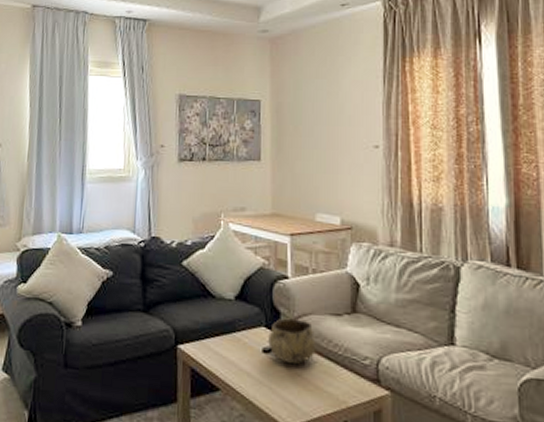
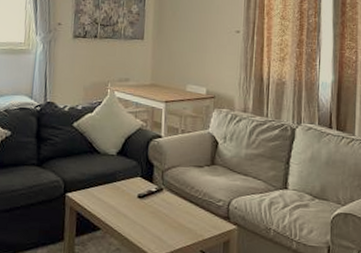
decorative bowl: present [268,318,316,365] -> none [142,169,181,207]

